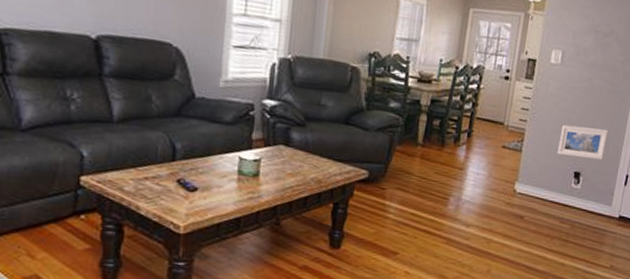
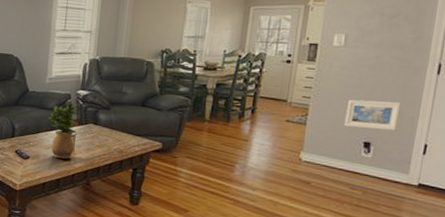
potted plant: none [223,114,264,191] -> present [48,101,78,159]

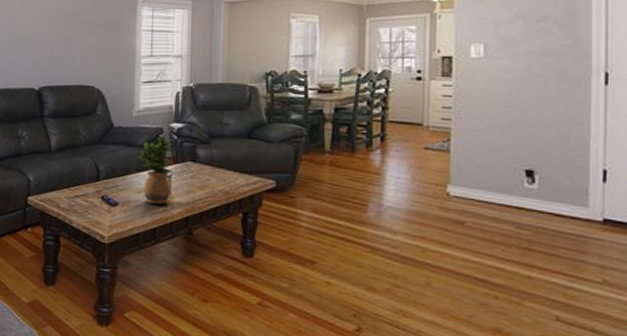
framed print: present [344,99,402,130] -> none [497,119,566,154]

